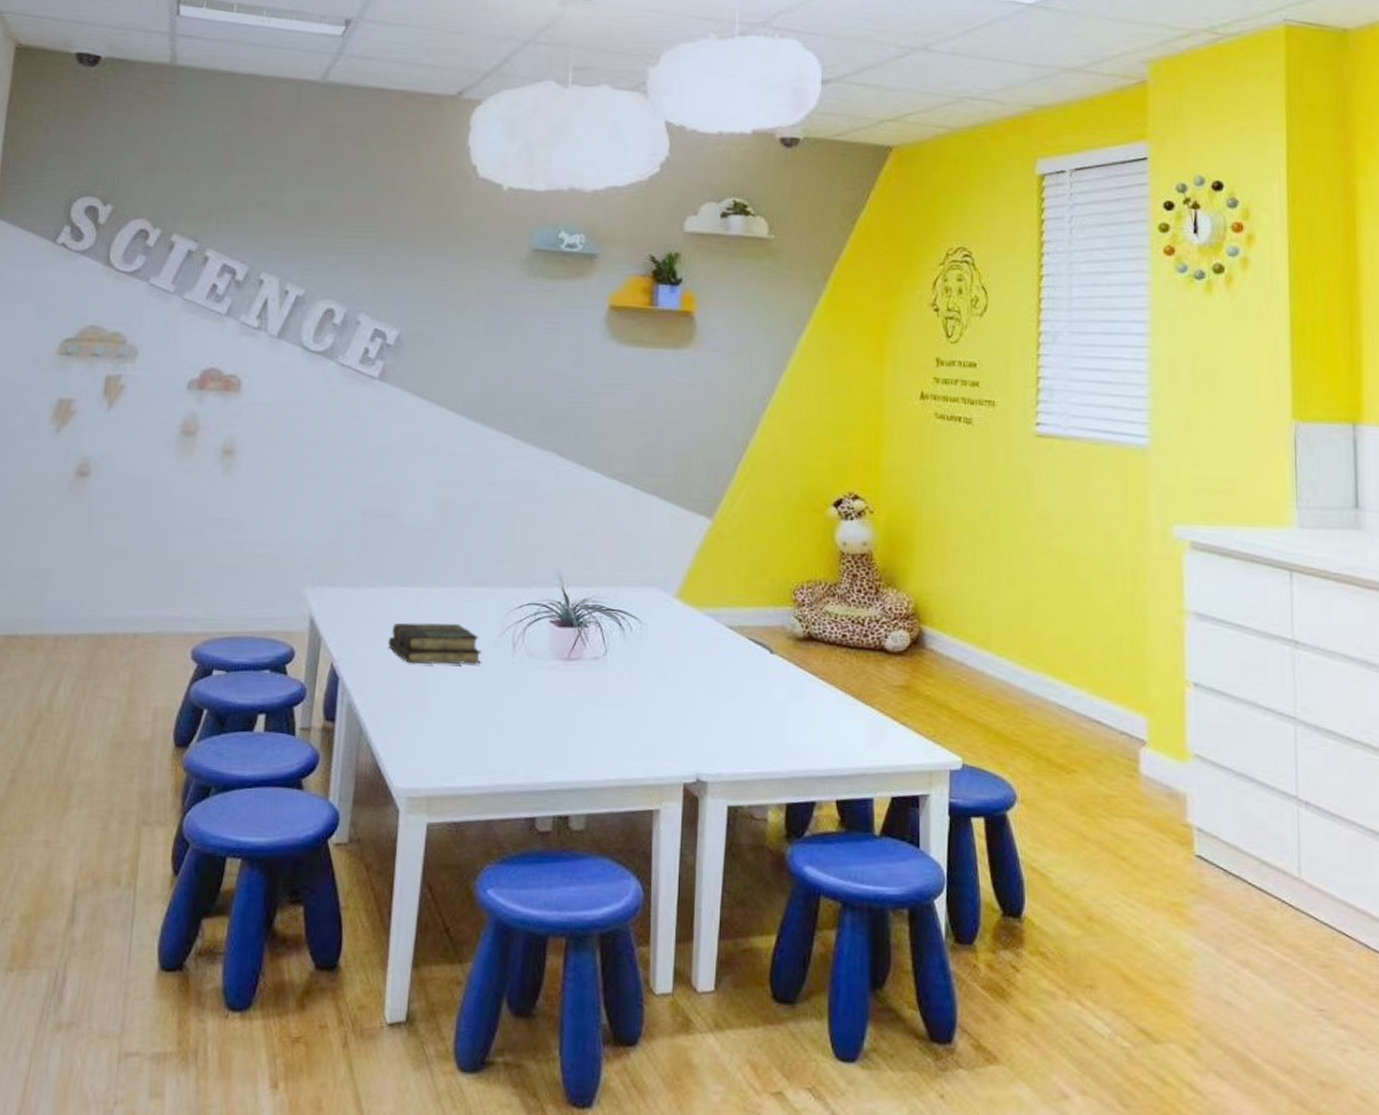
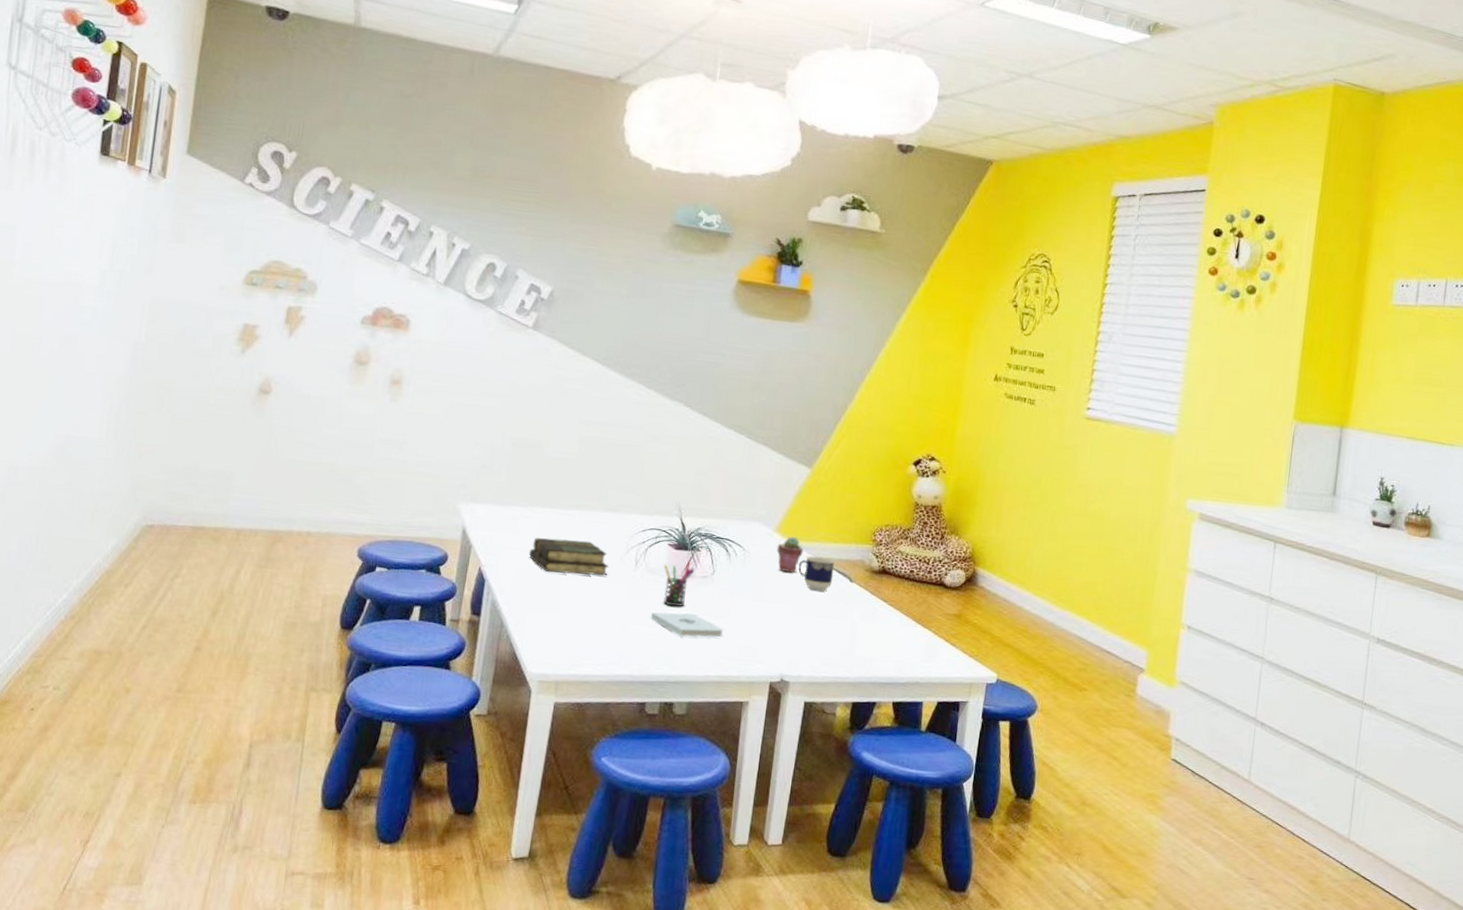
notepad: none [535,703,624,734] -> present [650,612,724,638]
pen holder: none [545,641,584,697] -> present [663,562,695,607]
potted succulent: none [679,602,712,646] -> present [776,536,804,572]
cup: none [706,624,750,667] -> present [798,555,835,591]

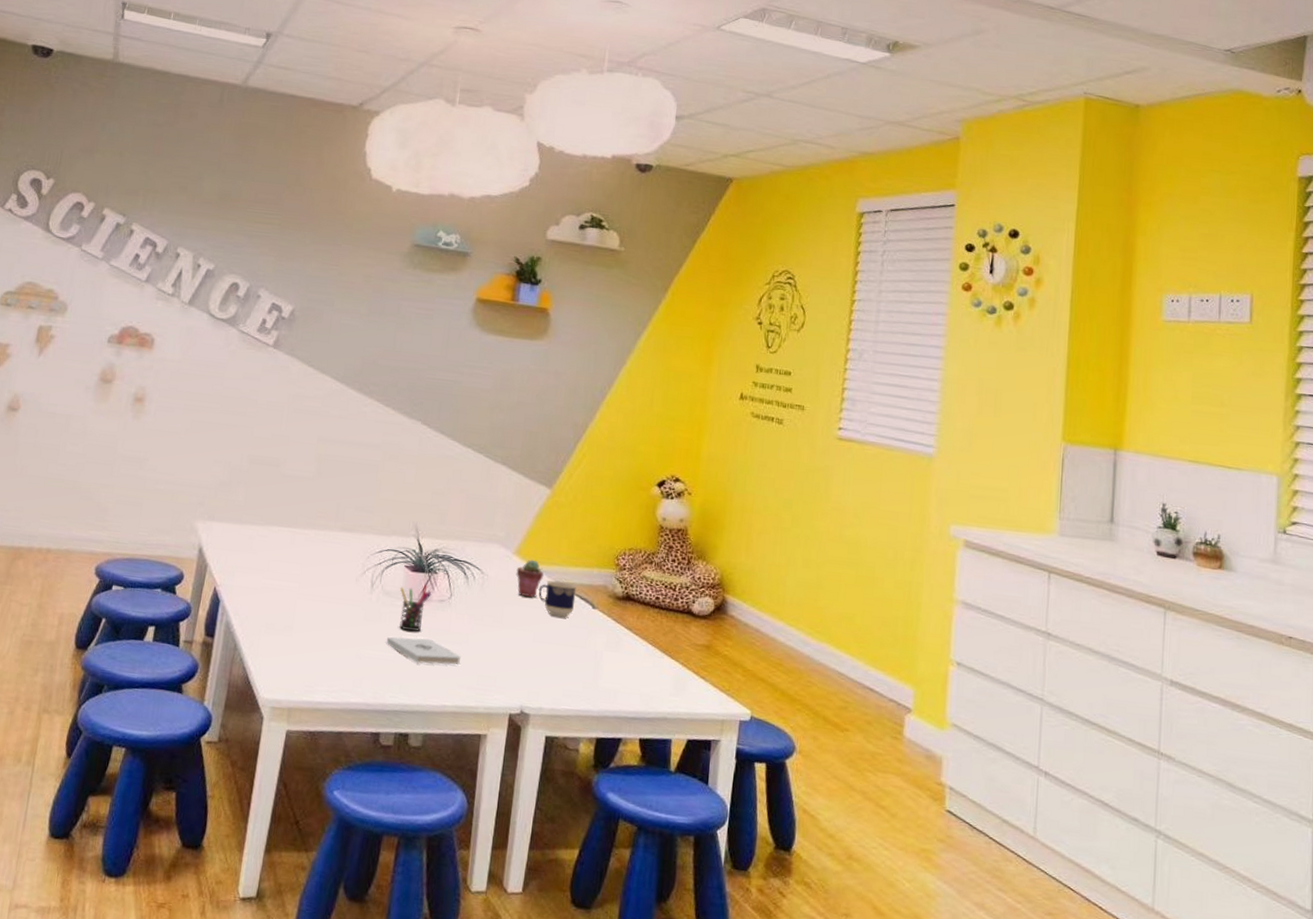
book: present [528,538,609,576] -> none [264,557,344,598]

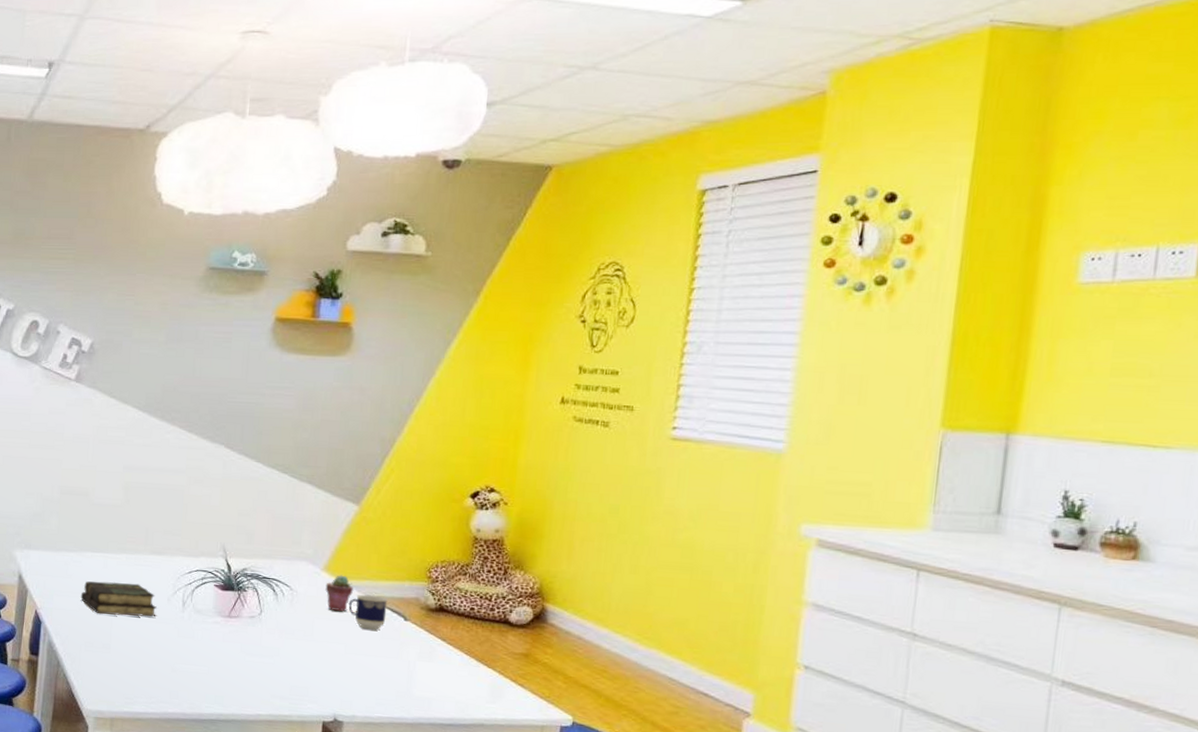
book: none [264,557,344,598] -> present [80,581,157,617]
notepad: present [386,637,462,665] -> none [200,652,274,677]
pen holder: present [399,585,432,632] -> none [210,602,242,647]

